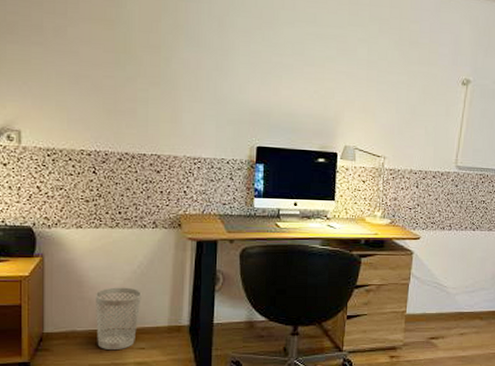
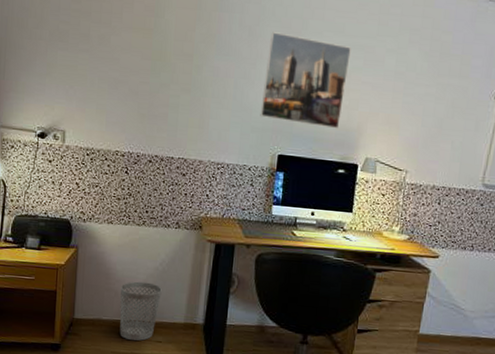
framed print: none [235,22,324,119] -> present [260,32,351,129]

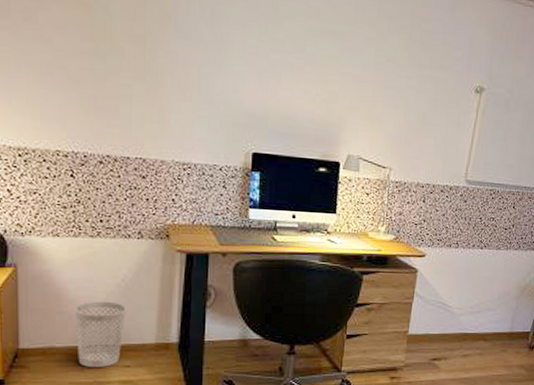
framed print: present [260,32,351,129] -> none [229,13,327,124]

